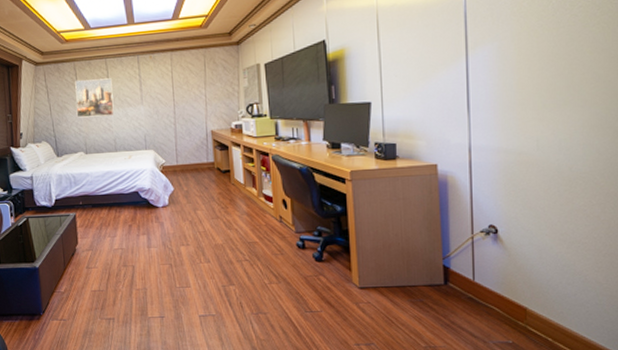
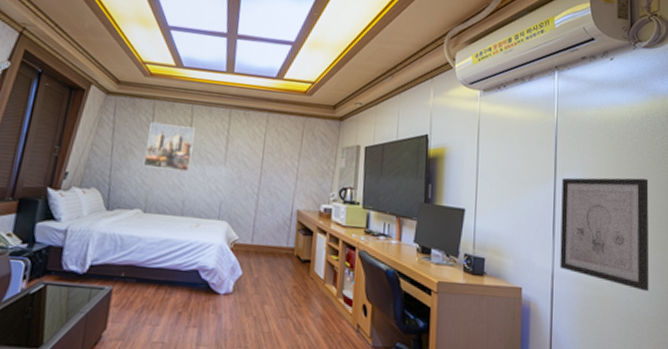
wall art: none [475,36,583,149] -> present [560,177,649,292]

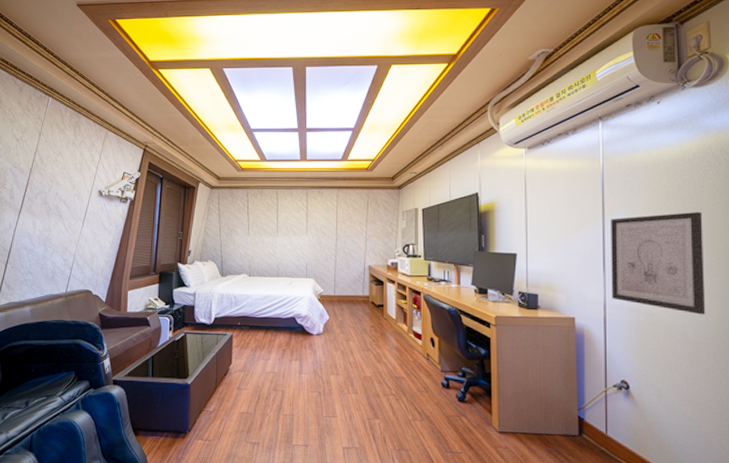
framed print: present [143,121,195,172] -> none [244,206,281,242]

